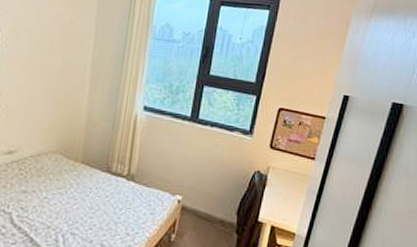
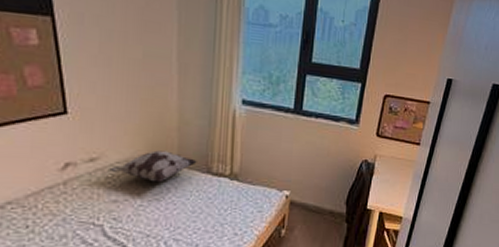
decorative pillow: none [23,148,99,178] -> present [109,150,197,182]

